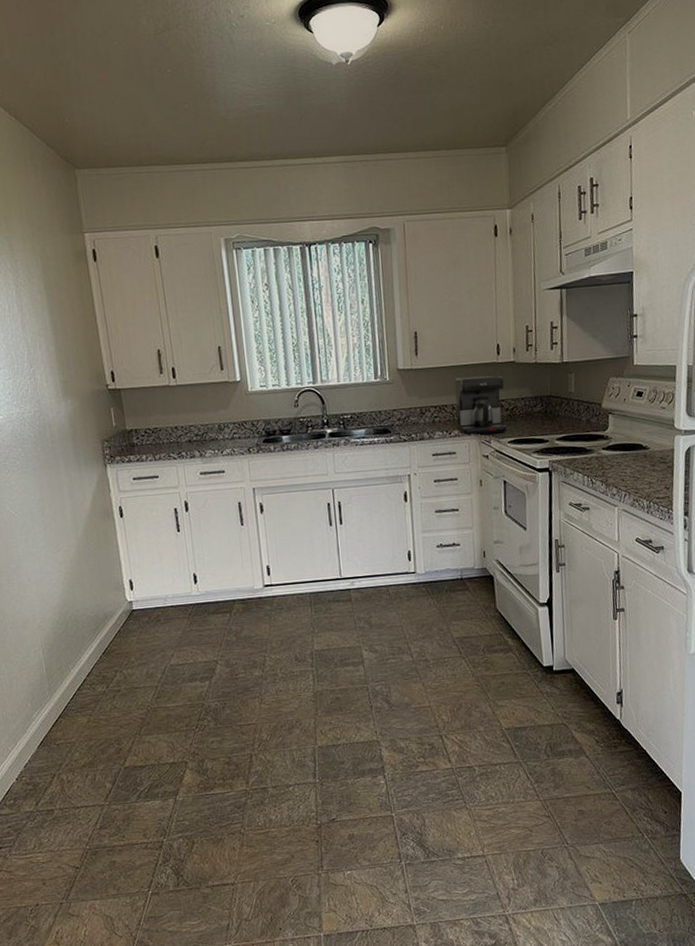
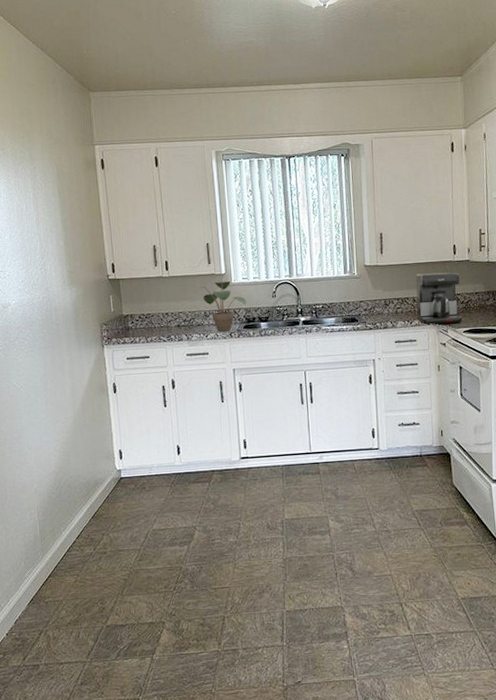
potted plant: none [207,389,266,448] -> present [195,281,247,333]

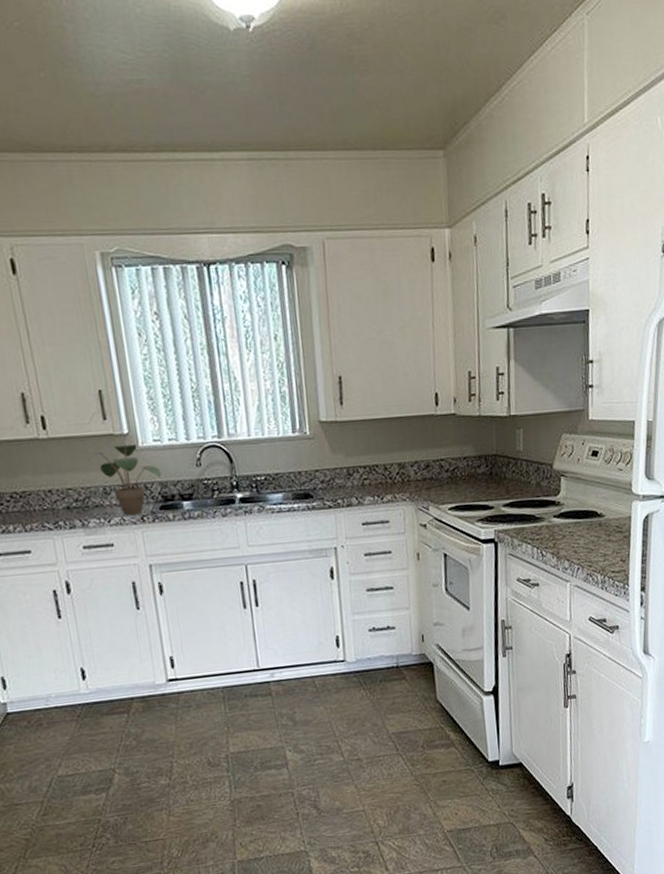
coffee maker: present [415,271,463,325] -> none [386,429,448,501]

